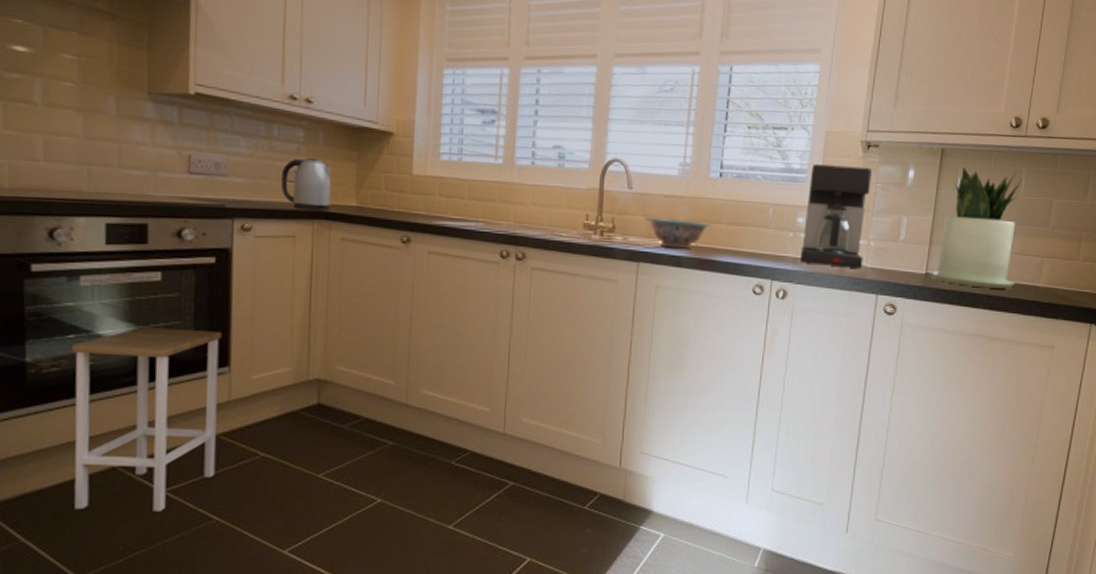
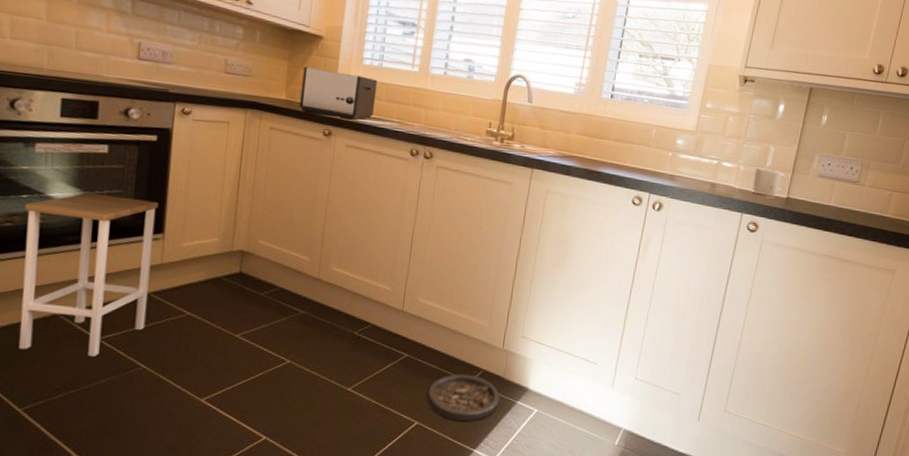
kettle: present [281,158,332,211] -> none [219,53,266,102]
toaster: none [372,167,458,223] -> present [299,66,378,120]
pet bowl: none [539,499,620,554] -> present [427,373,500,422]
decorative bowl: present [644,216,712,249] -> none [540,128,601,160]
coffee maker: present [800,164,872,270] -> none [676,93,747,190]
mug: none [886,242,924,274] -> present [752,167,787,197]
planter: present [930,167,1023,289] -> none [790,106,880,217]

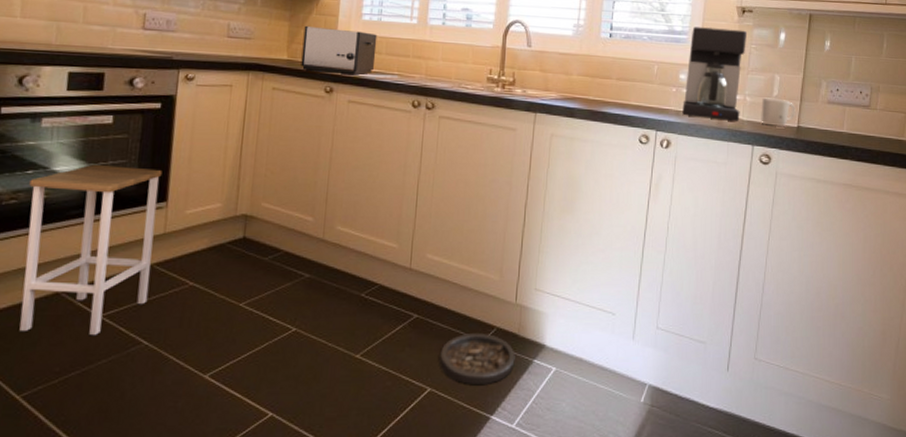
coffee maker: none [676,93,747,190] -> present [682,27,747,122]

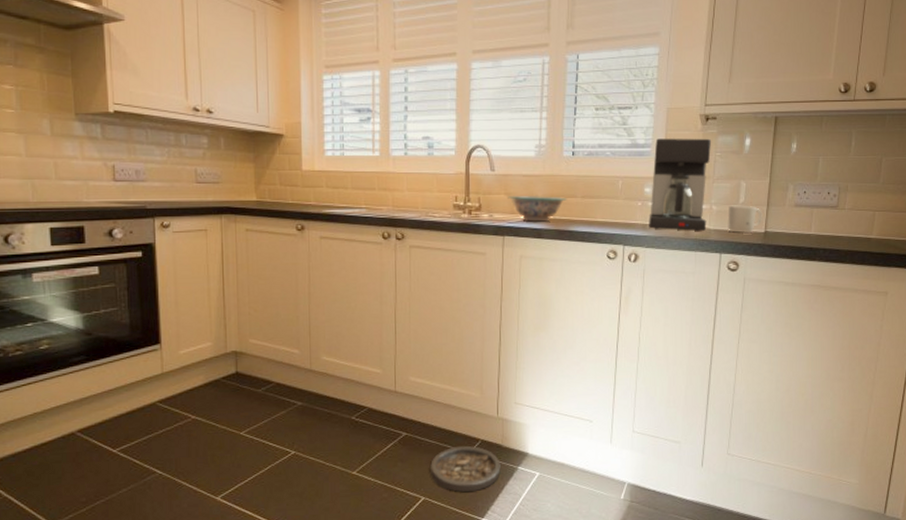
step stool: present [19,164,162,336] -> none [31,313,156,469]
toaster: present [301,25,378,75] -> none [269,165,342,212]
decorative bowl: none [541,72,603,101] -> present [506,195,568,222]

